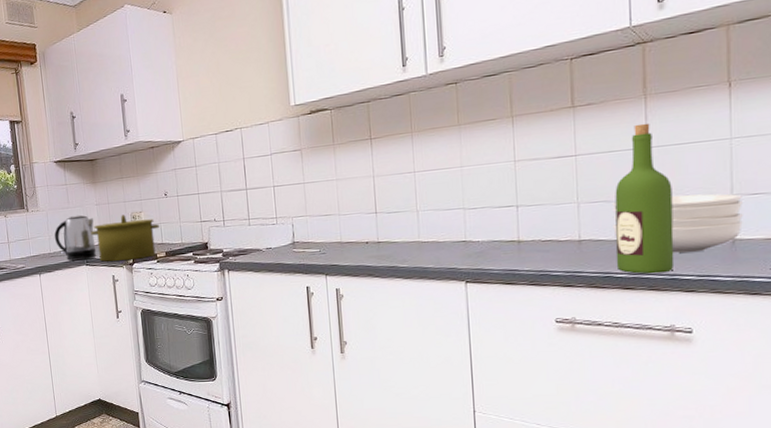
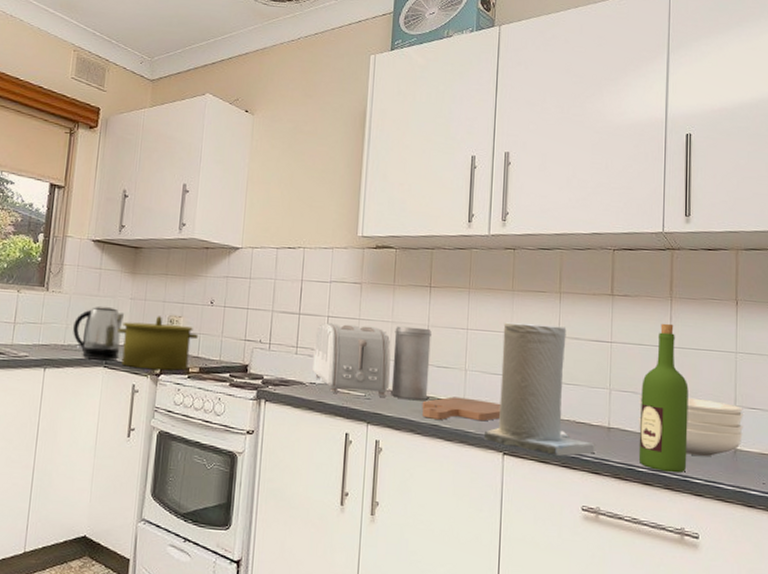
toaster: none [265,187,343,254] -> present [313,322,391,397]
canister: none [340,178,382,249] -> present [391,326,431,401]
cutting board: none [377,236,459,262] -> present [422,396,501,422]
paper towel: none [443,150,566,276] -> present [483,322,595,456]

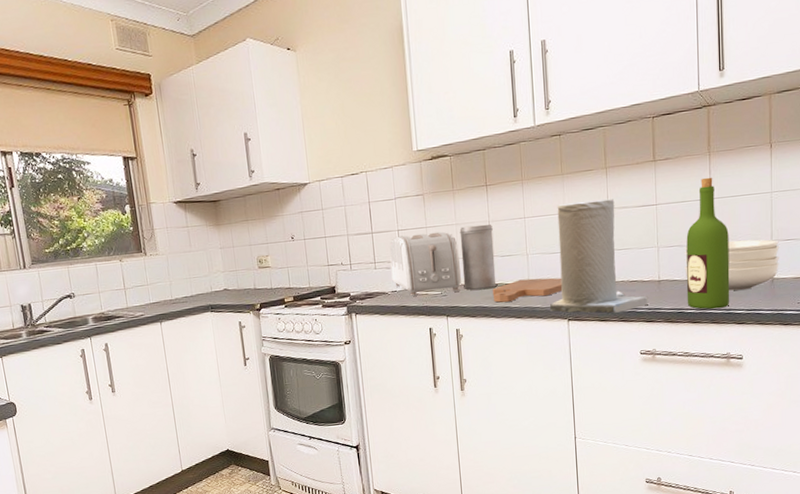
kettle: present [72,306,125,361] -> none [175,258,222,308]
cooking pot: present [116,316,198,371] -> none [214,258,286,308]

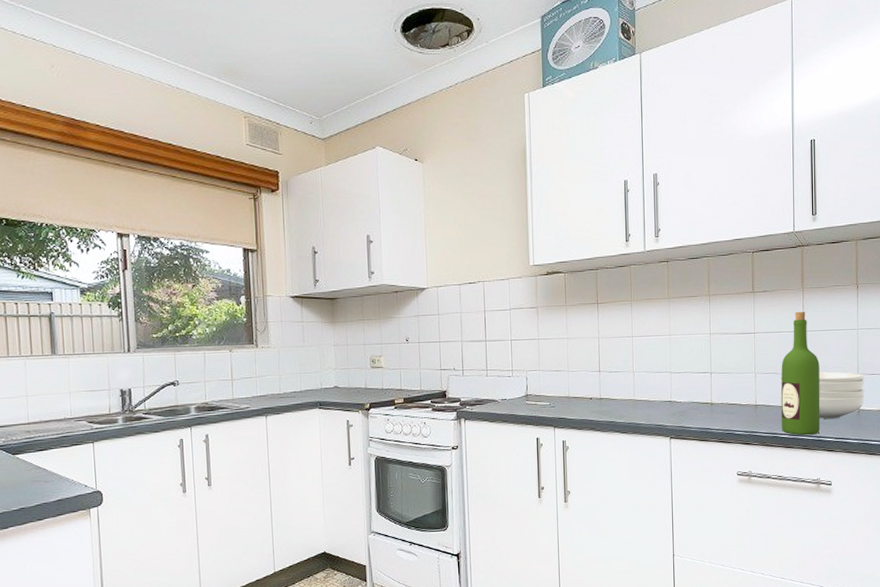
toaster: present [390,231,462,296] -> none [502,344,570,405]
canister: present [459,223,497,290] -> none [570,340,603,404]
cutting board: present [492,277,563,303] -> none [599,395,666,417]
paper towel: present [549,199,648,314] -> none [653,325,745,434]

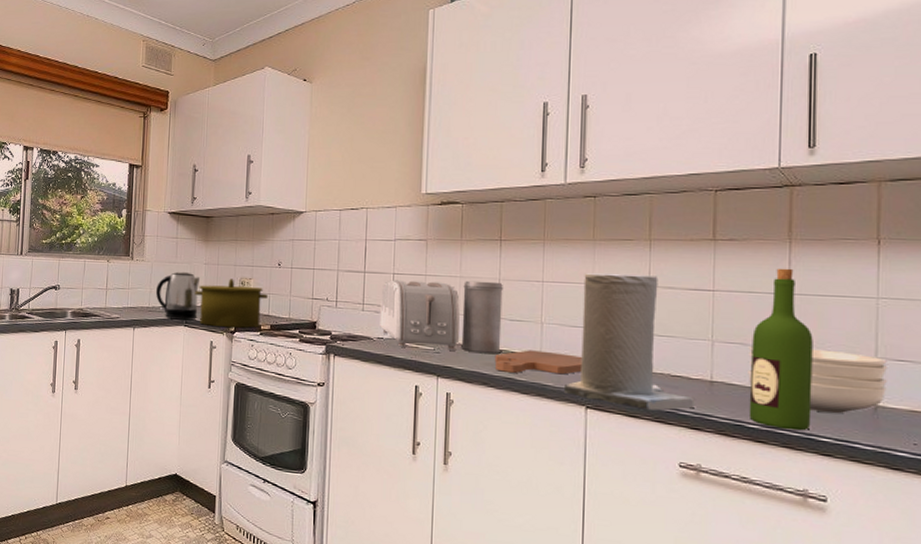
kettle: none [285,355,332,403] -> present [155,271,201,320]
cooking pot: none [325,358,399,406] -> present [194,279,268,328]
toaster: none [502,344,570,405] -> present [380,280,460,351]
canister: none [570,340,603,404] -> present [461,280,503,355]
cutting board: none [599,395,666,417] -> present [494,350,583,375]
paper towel: none [653,325,745,434] -> present [563,273,695,411]

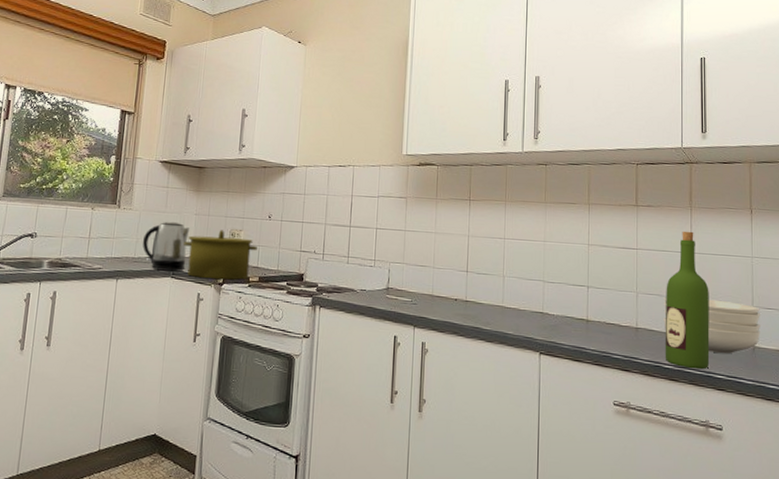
toaster: present [380,280,460,351] -> none [363,234,435,302]
canister: present [461,280,503,355] -> none [435,236,472,305]
cutting board: present [494,350,583,375] -> none [464,301,537,324]
paper towel: present [563,273,695,411] -> none [521,232,624,355]

